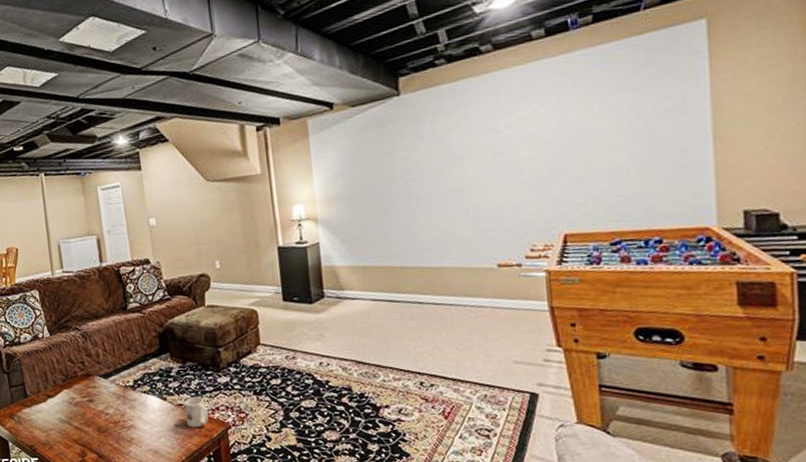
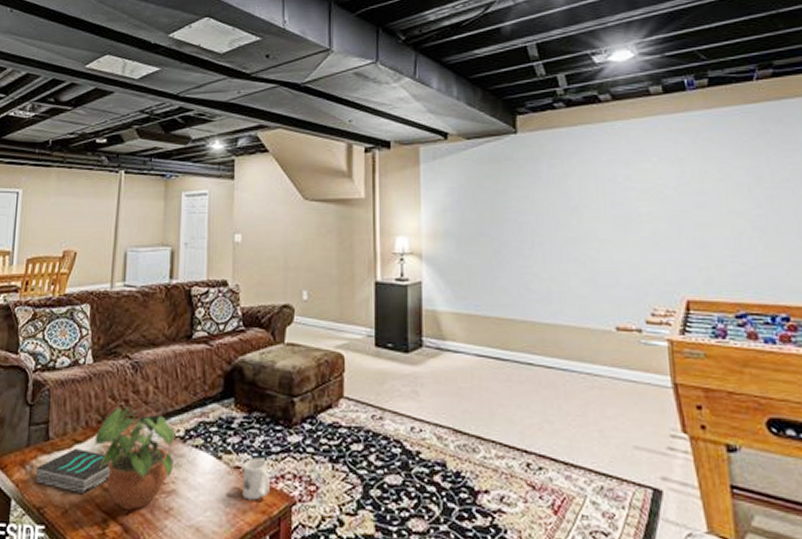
book: none [22,401,81,433] -> present [35,448,112,493]
potted plant: none [63,367,129,443] -> present [94,406,176,511]

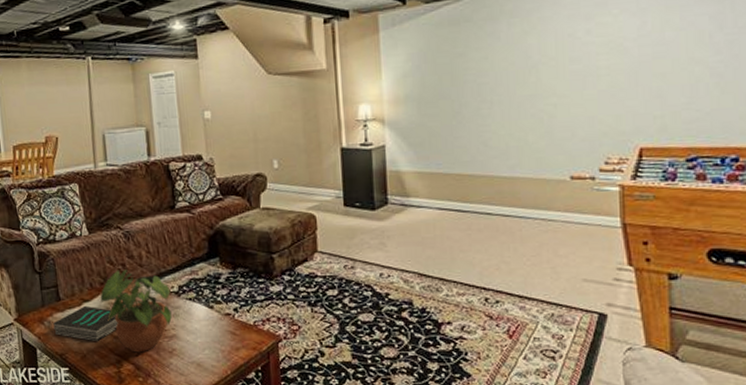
mug: present [242,457,270,501] -> none [232,305,258,340]

